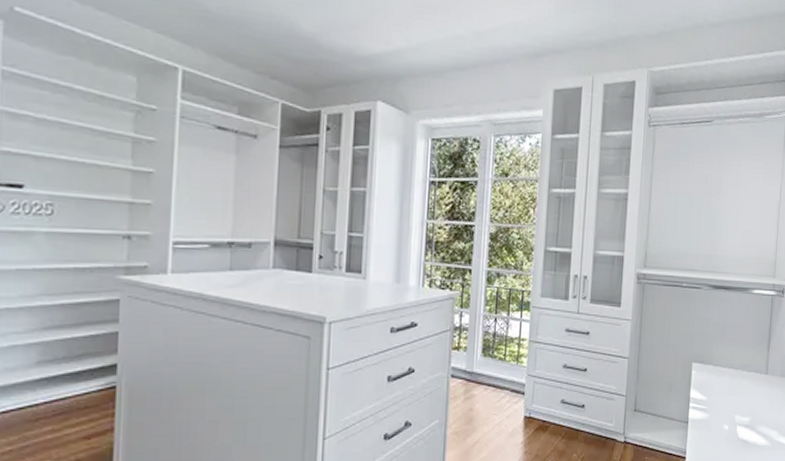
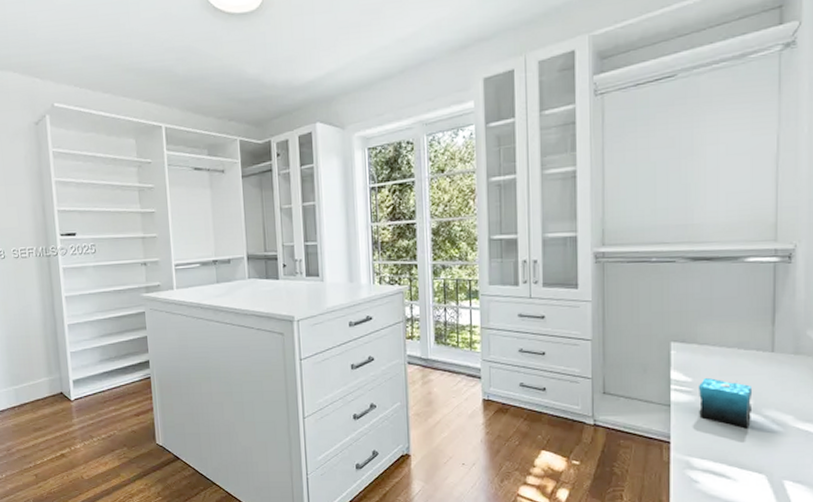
candle: none [710,397,751,444] -> present [698,378,753,429]

